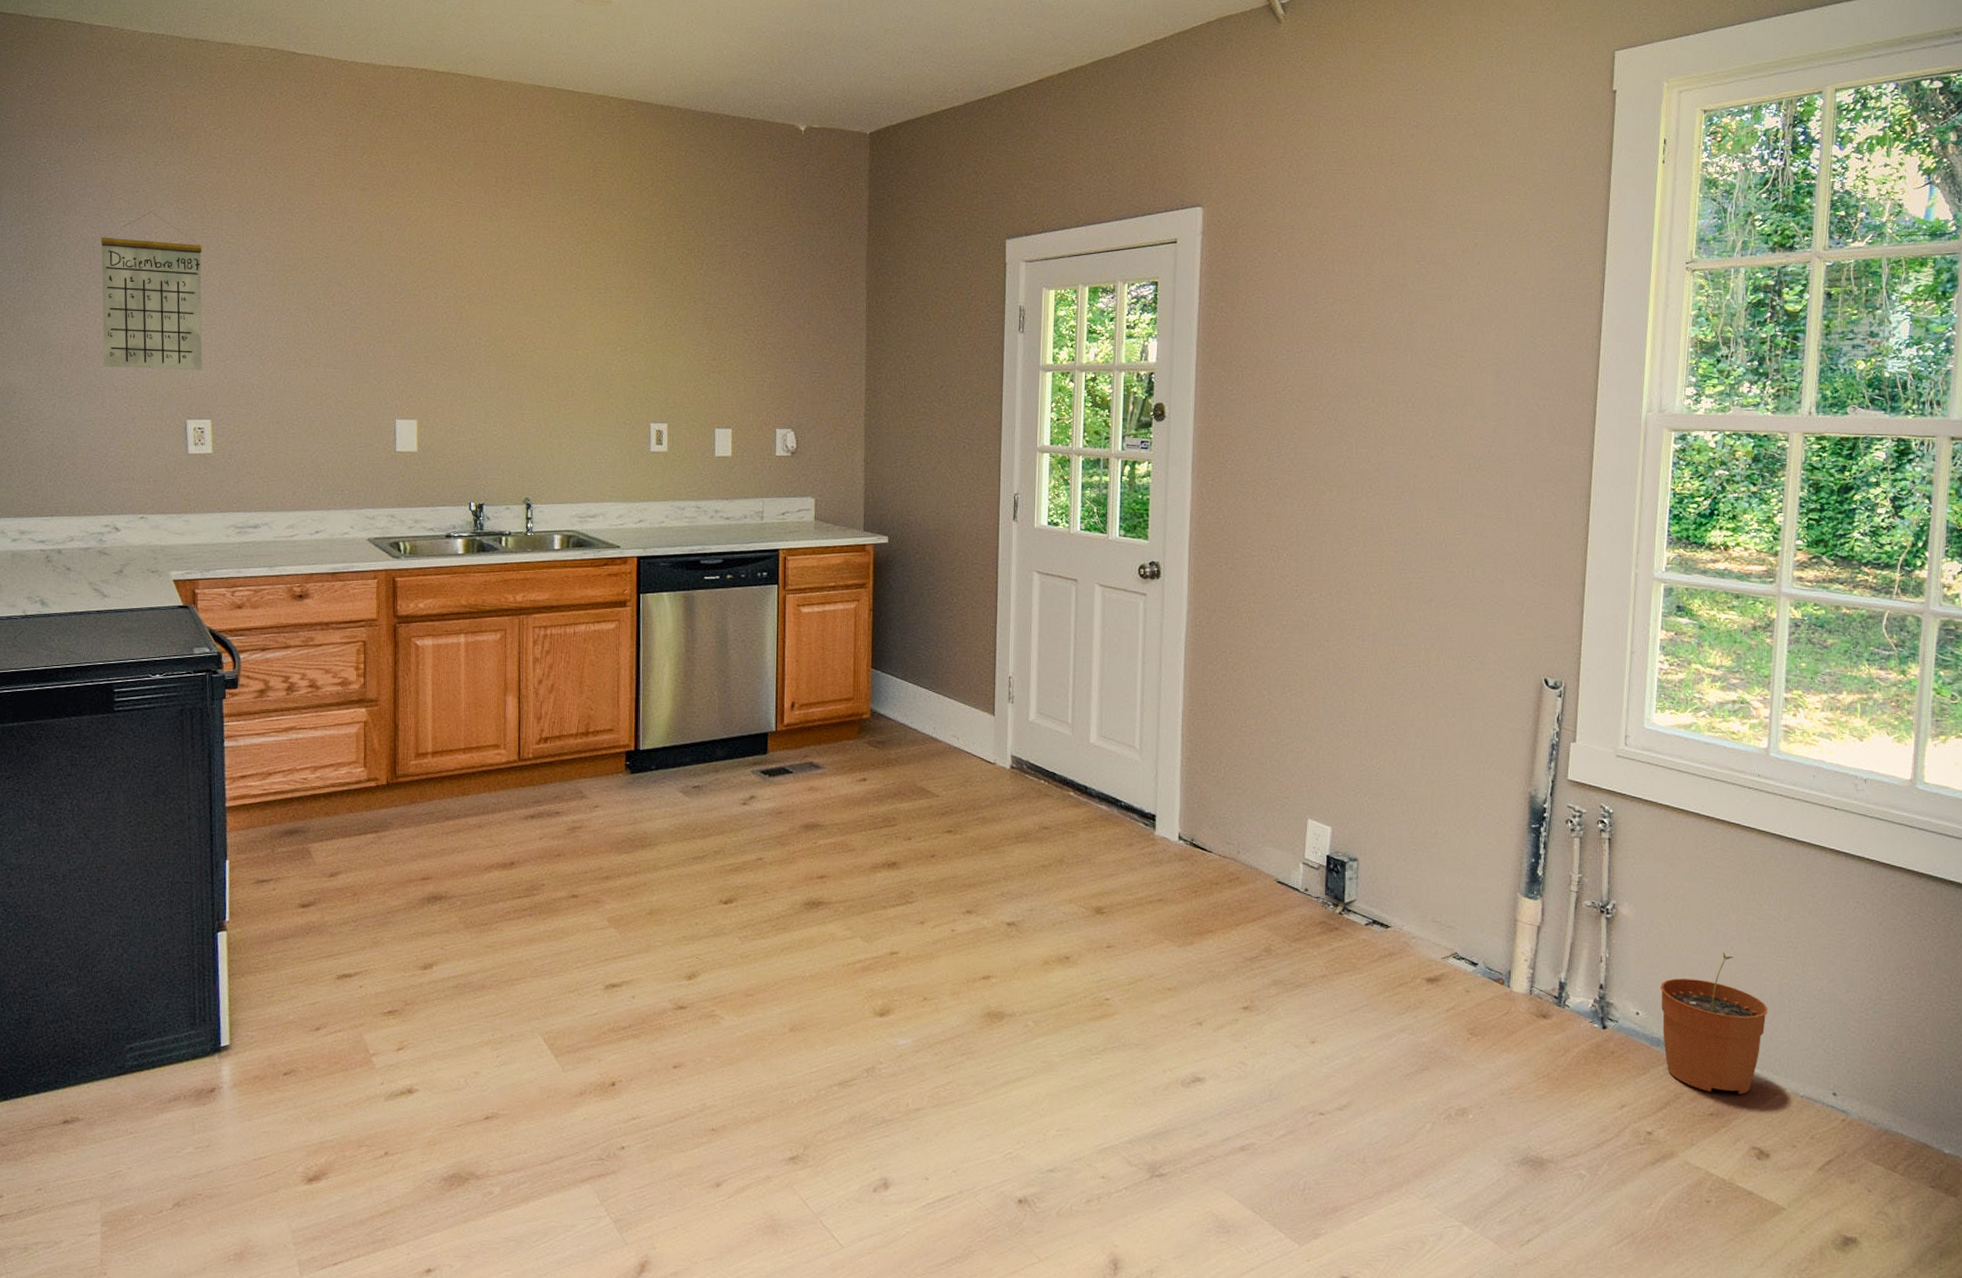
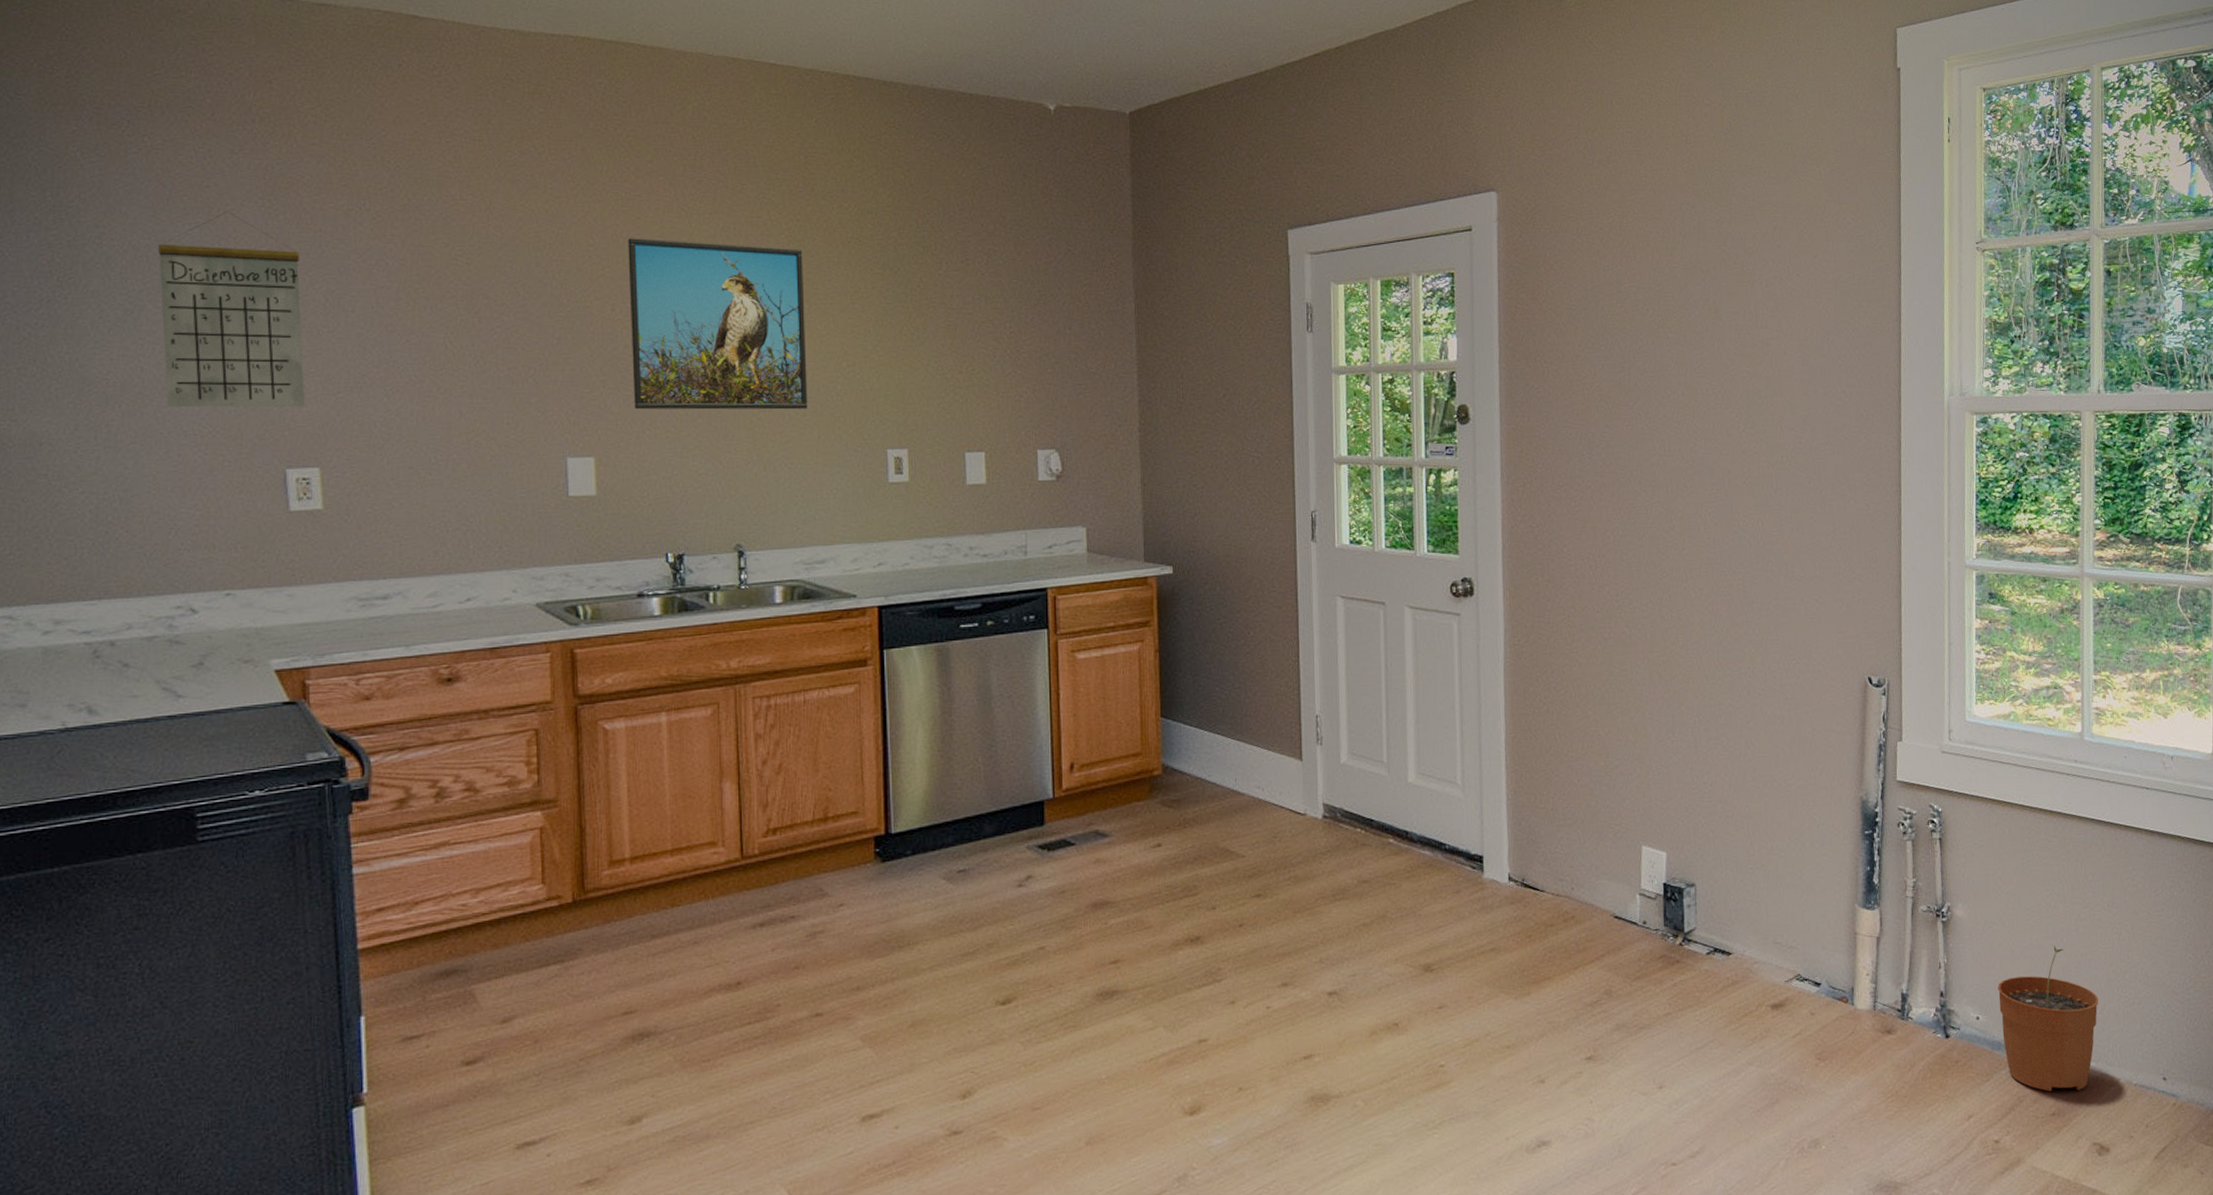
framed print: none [449,237,589,386] -> present [628,237,808,410]

